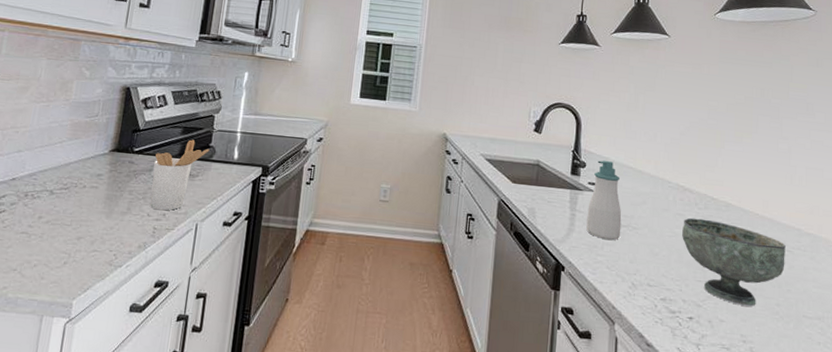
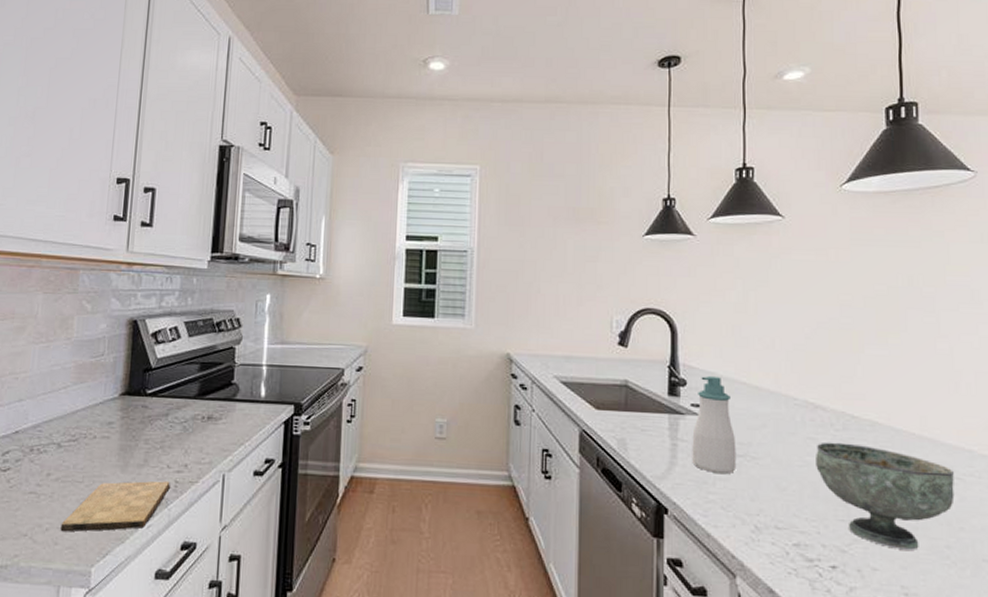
cutting board: none [47,226,149,269] -> present [60,481,170,532]
utensil holder: present [150,139,210,211] -> none [169,377,233,461]

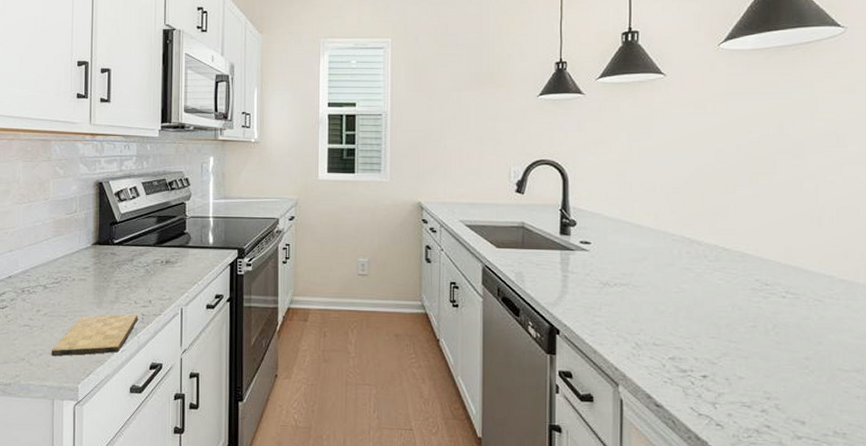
soap bottle: present [692,375,737,475] -> none [581,216,620,301]
bowl: present [816,442,955,550] -> none [691,271,814,362]

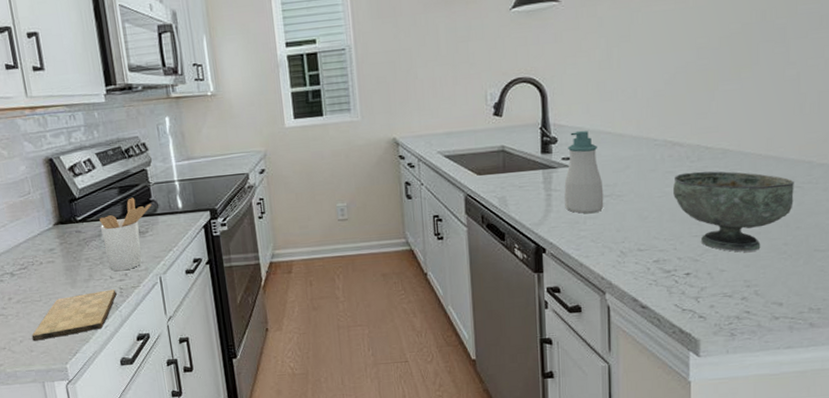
utensil holder: none [134,228,185,298] -> present [100,197,152,272]
soap bottle: none [581,216,620,301] -> present [564,130,604,214]
bowl: none [691,271,814,362] -> present [673,171,794,252]

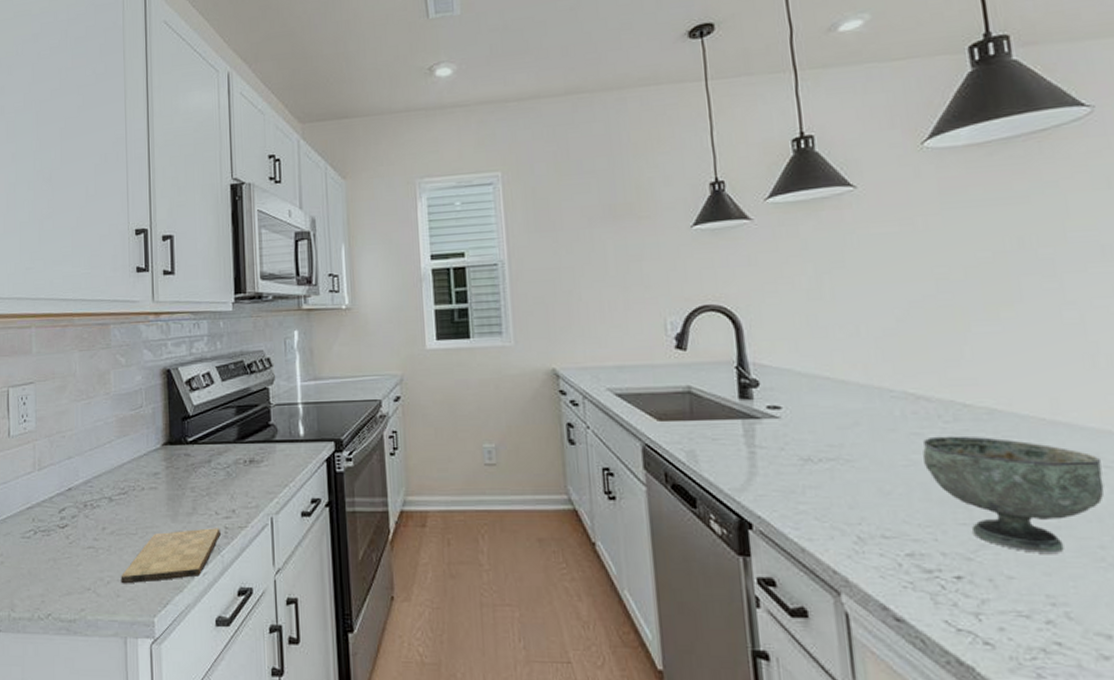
utensil holder: present [100,197,152,272] -> none [211,419,271,506]
soap bottle: present [564,130,604,214] -> none [772,372,829,482]

